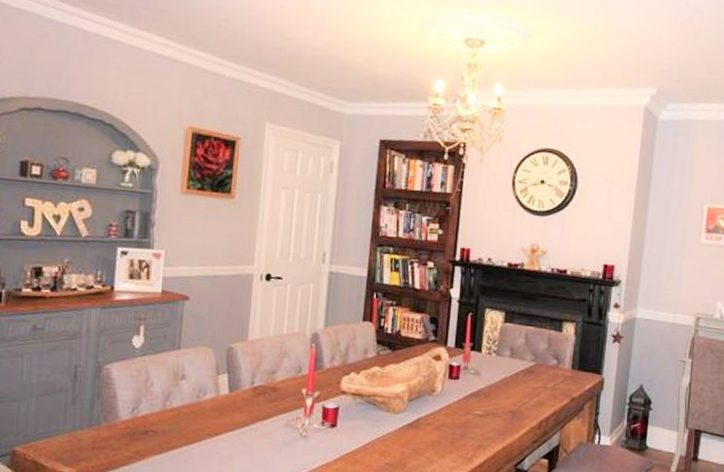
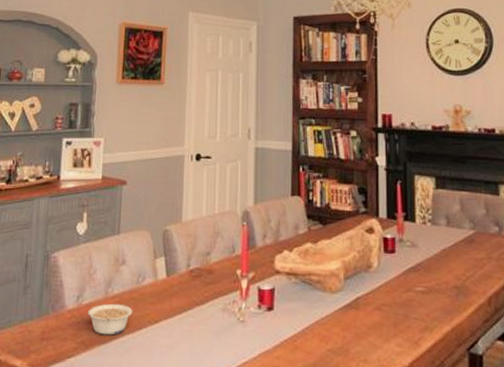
legume: none [143,416,192,446] -> present [87,303,133,335]

